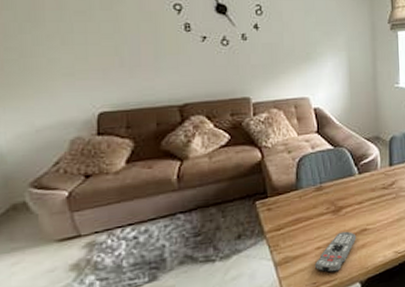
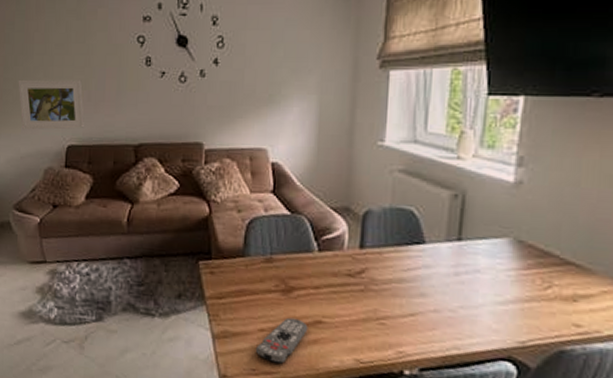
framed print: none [25,47,118,101] -> present [18,79,84,130]

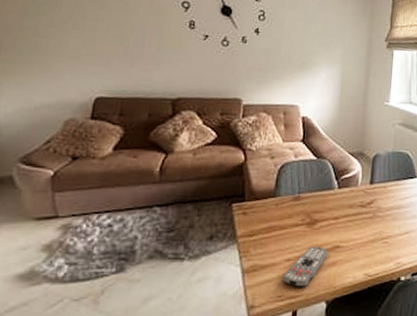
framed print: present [18,79,84,130] -> none [38,29,118,82]

